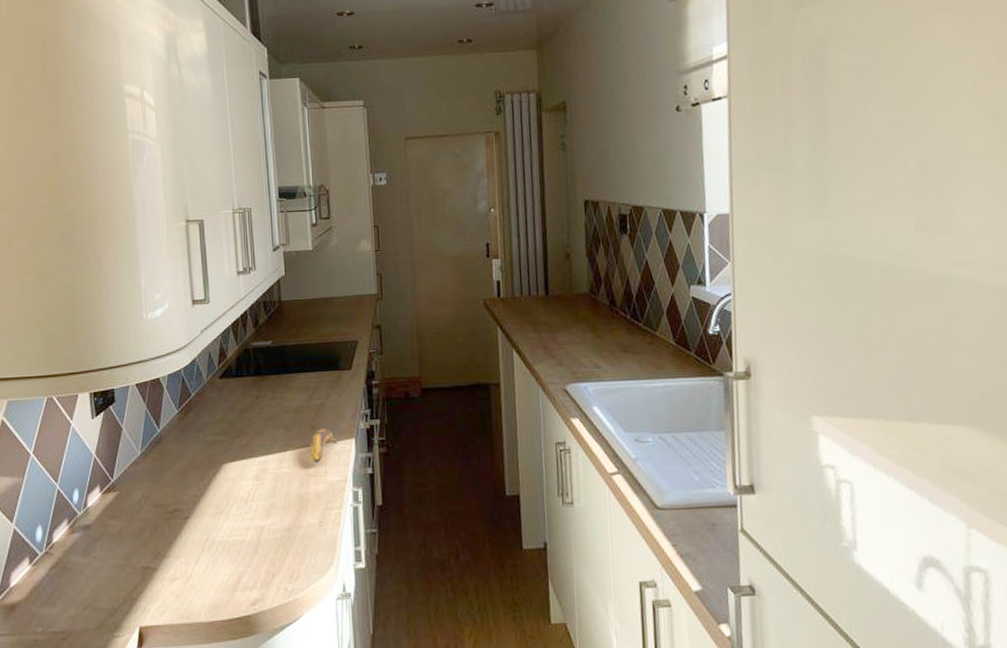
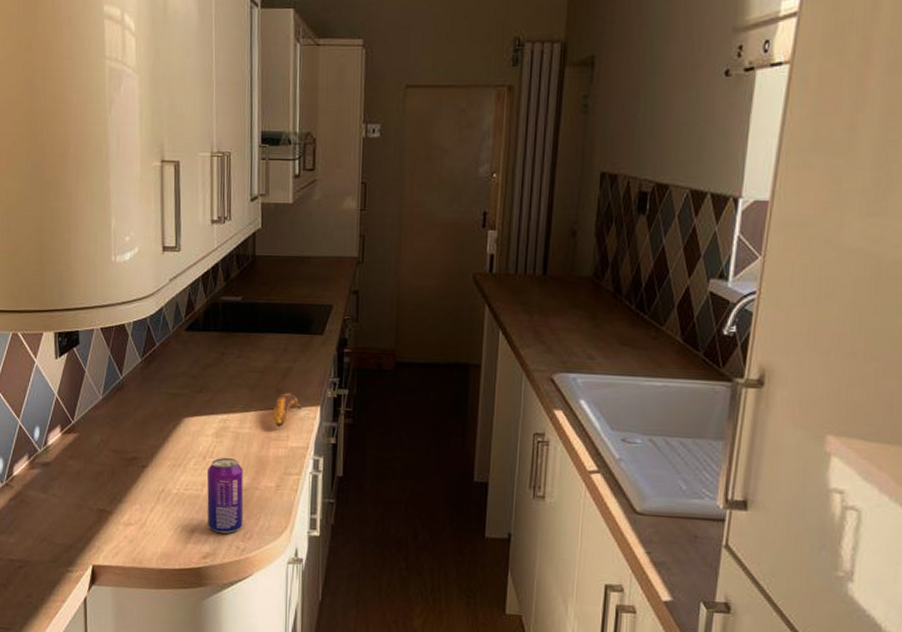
beverage can: none [250,499,289,578] -> present [207,457,244,534]

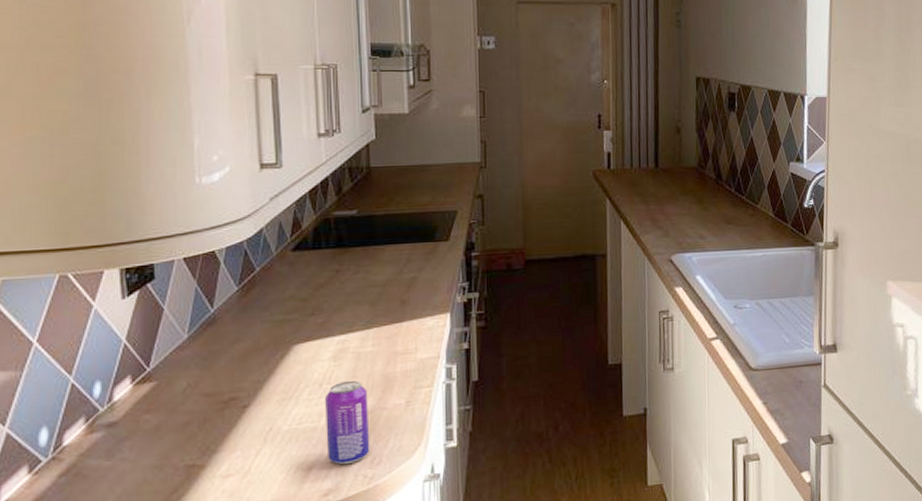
banana: present [272,393,302,427] -> none [397,303,430,340]

